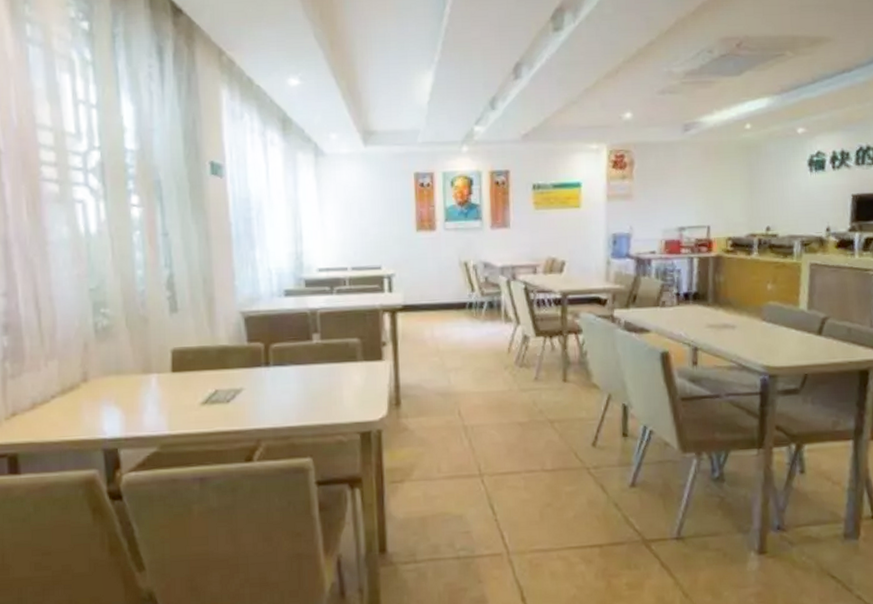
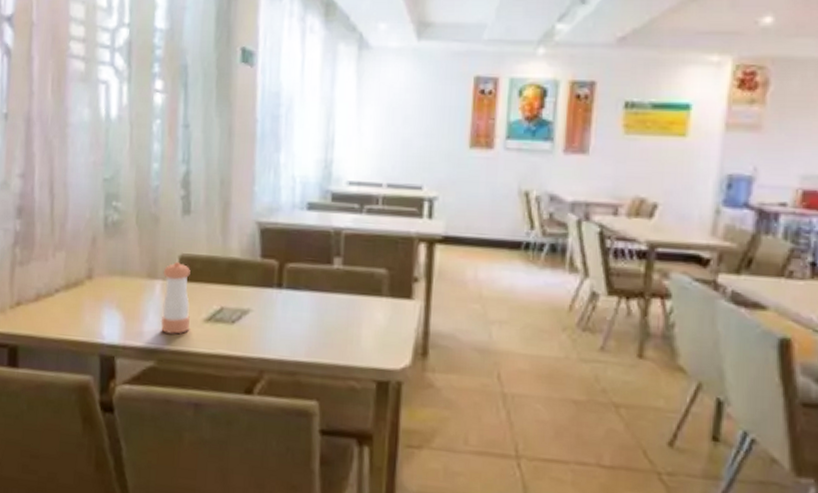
pepper shaker: none [157,355,189,420] -> present [160,261,191,335]

